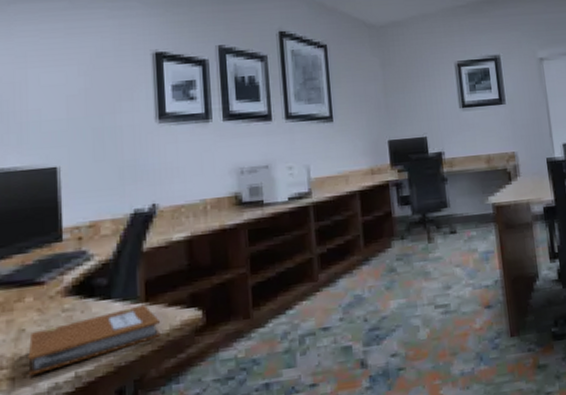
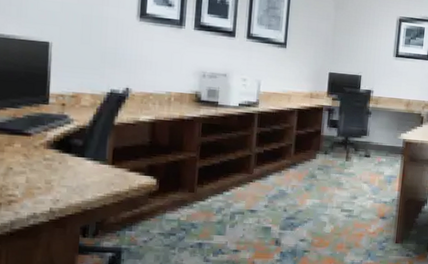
notebook: present [28,304,162,376] -> none [12,166,123,205]

